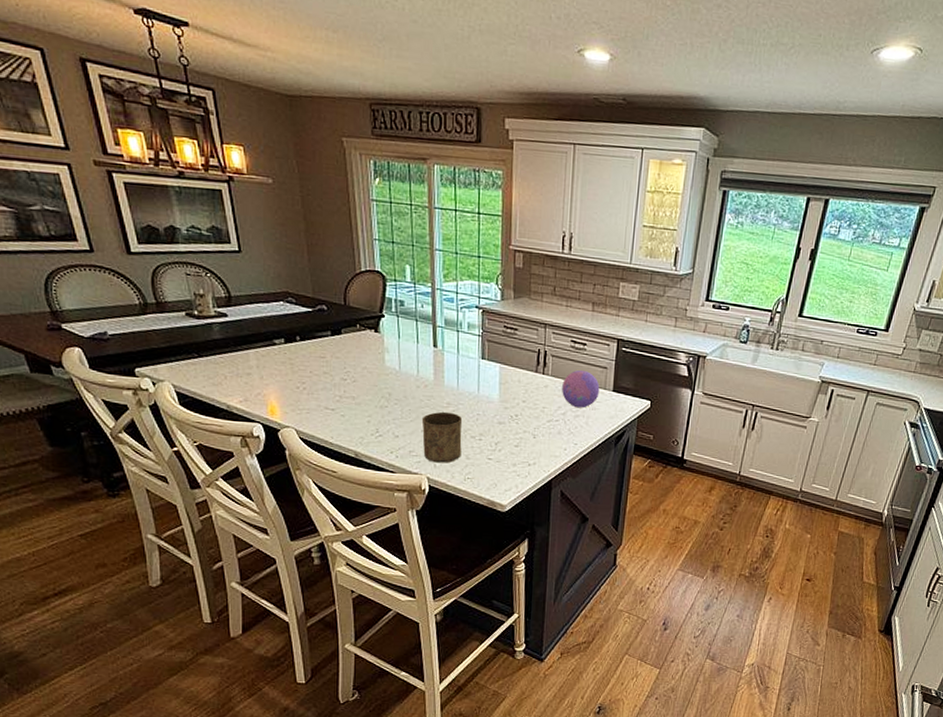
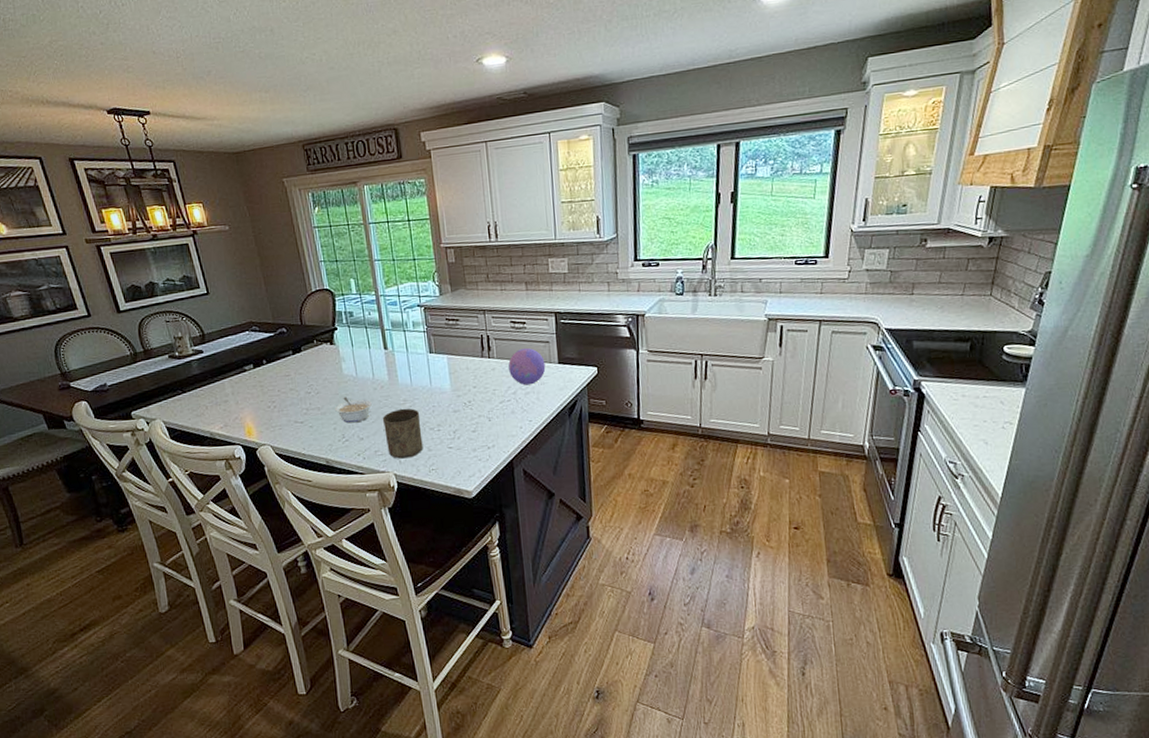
legume: none [372,390,414,419] -> present [335,397,373,423]

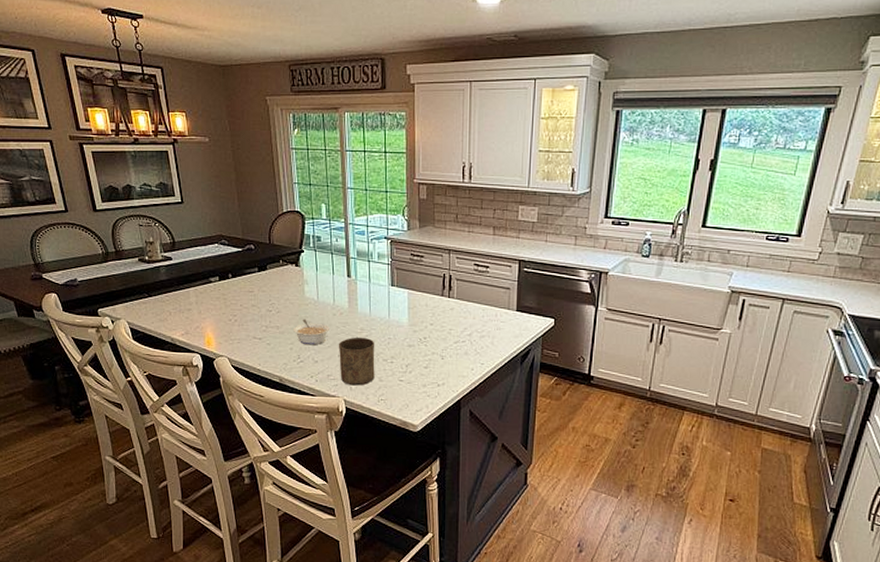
decorative ball: present [508,347,546,386] -> none [467,291,504,329]

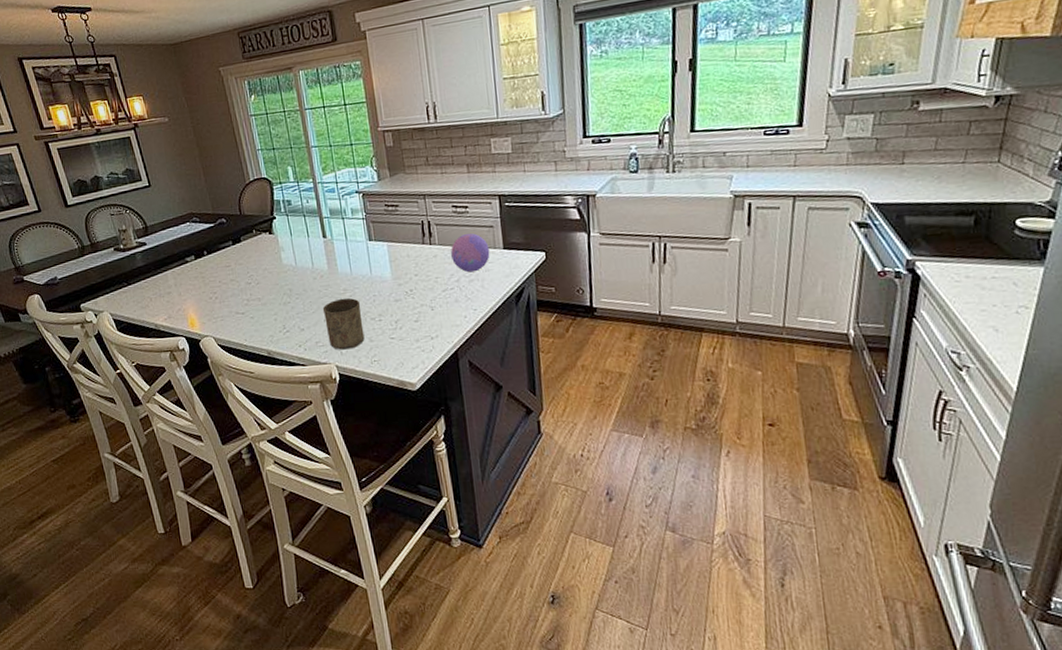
legume: present [294,319,331,345] -> none [275,287,313,314]
decorative ball: none [467,291,504,329] -> present [451,233,490,273]

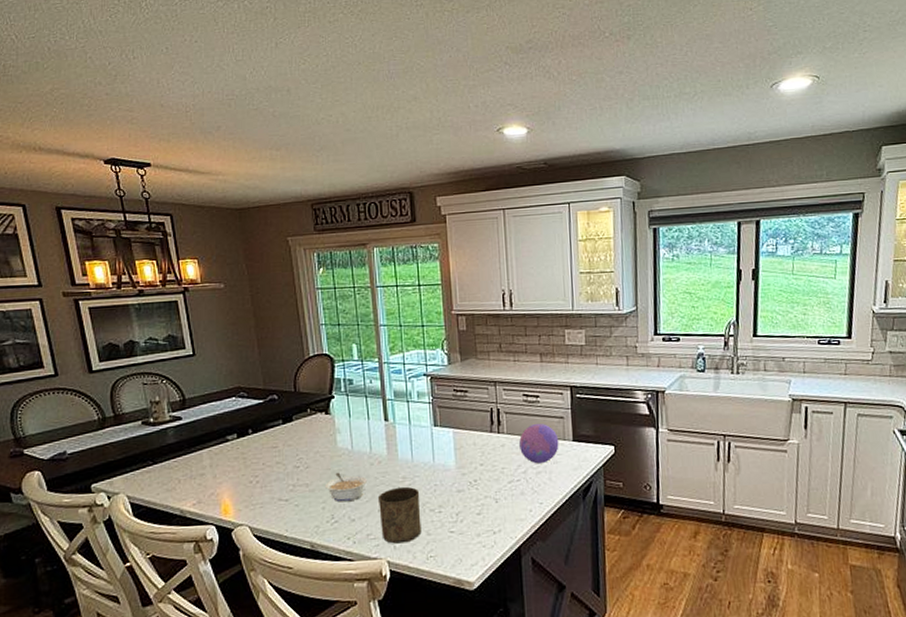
legume: none [275,287,313,314] -> present [325,472,368,502]

